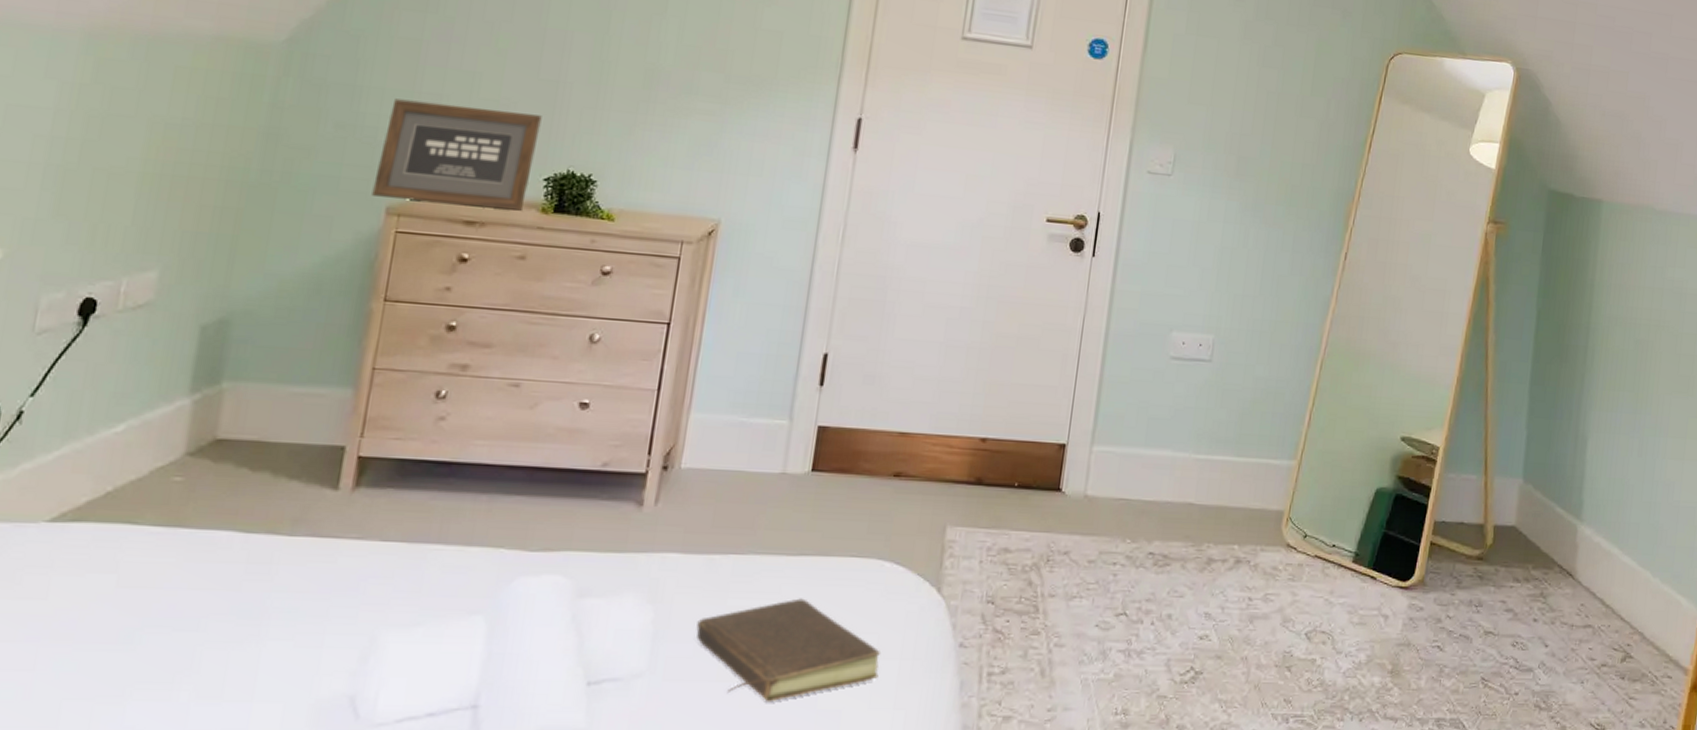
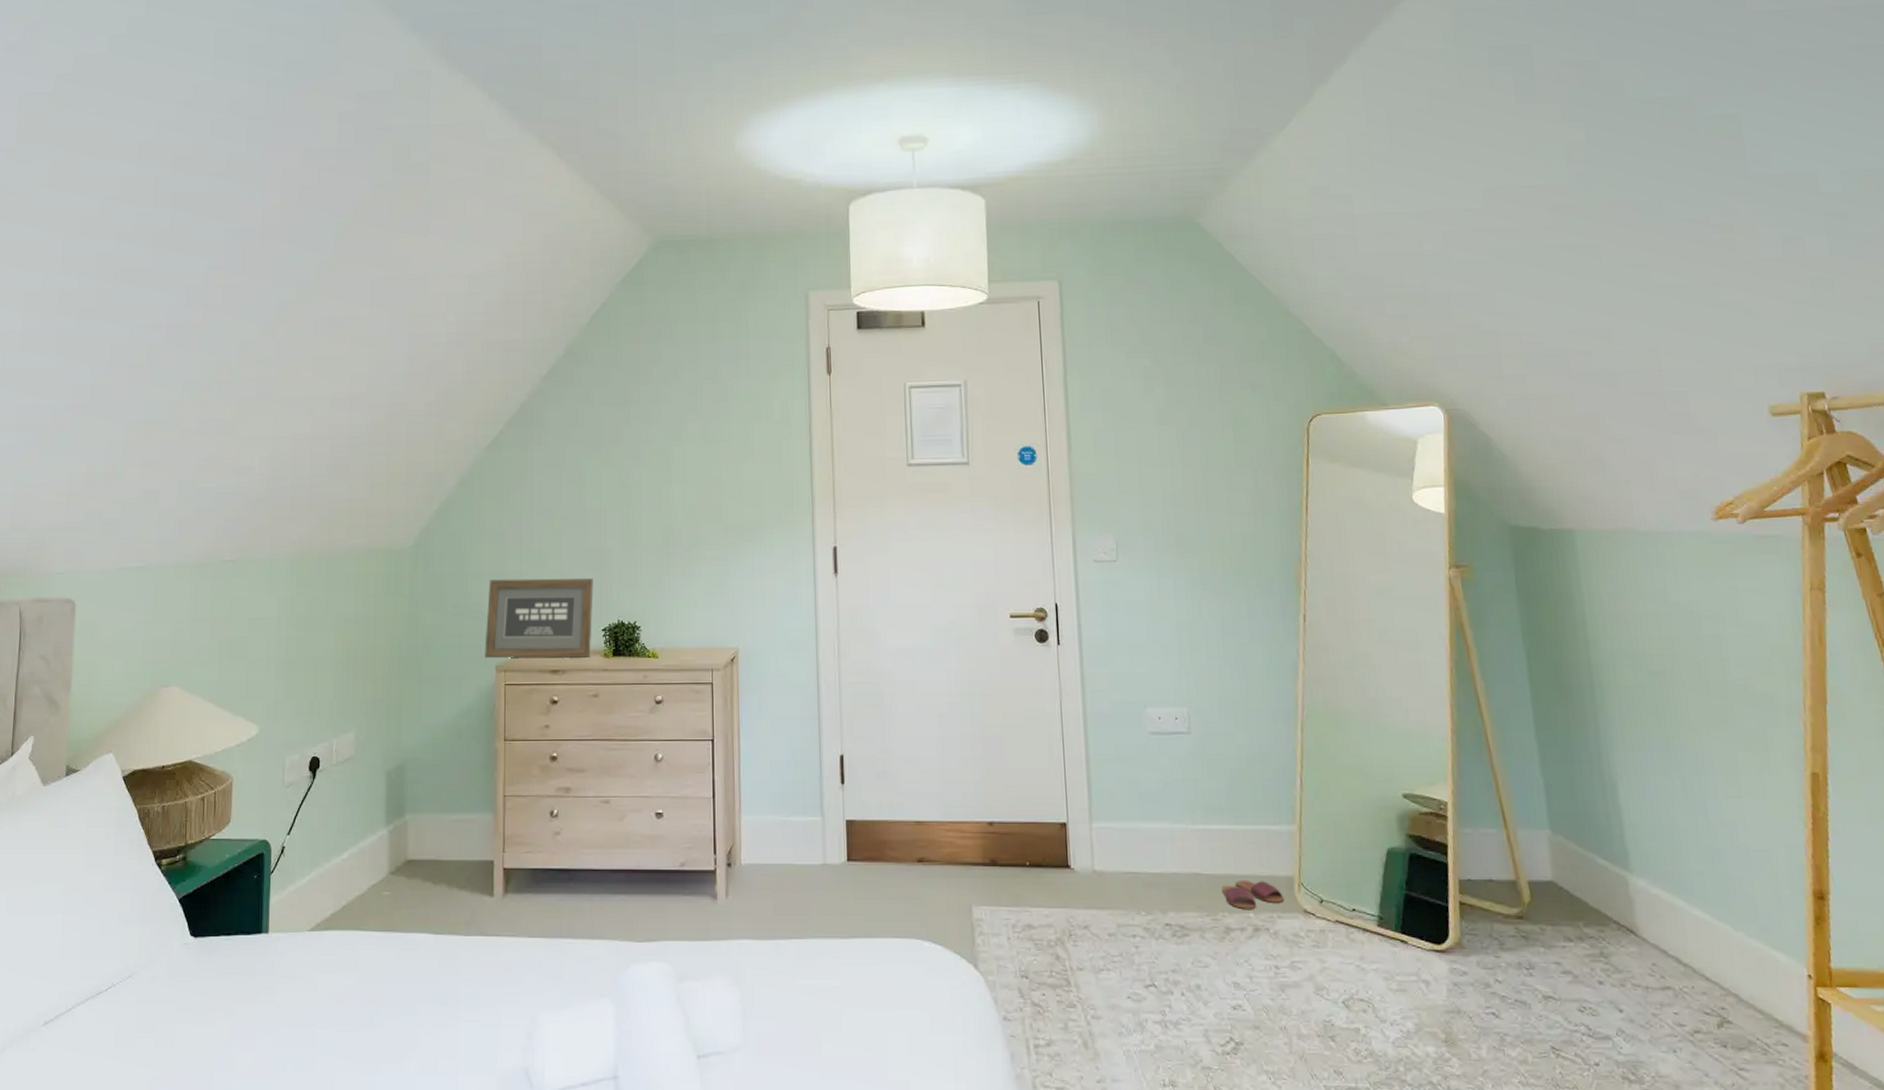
book: present [696,598,882,702] -> none [776,977,936,1074]
slippers: none [1211,511,1270,541] -> present [1221,879,1284,909]

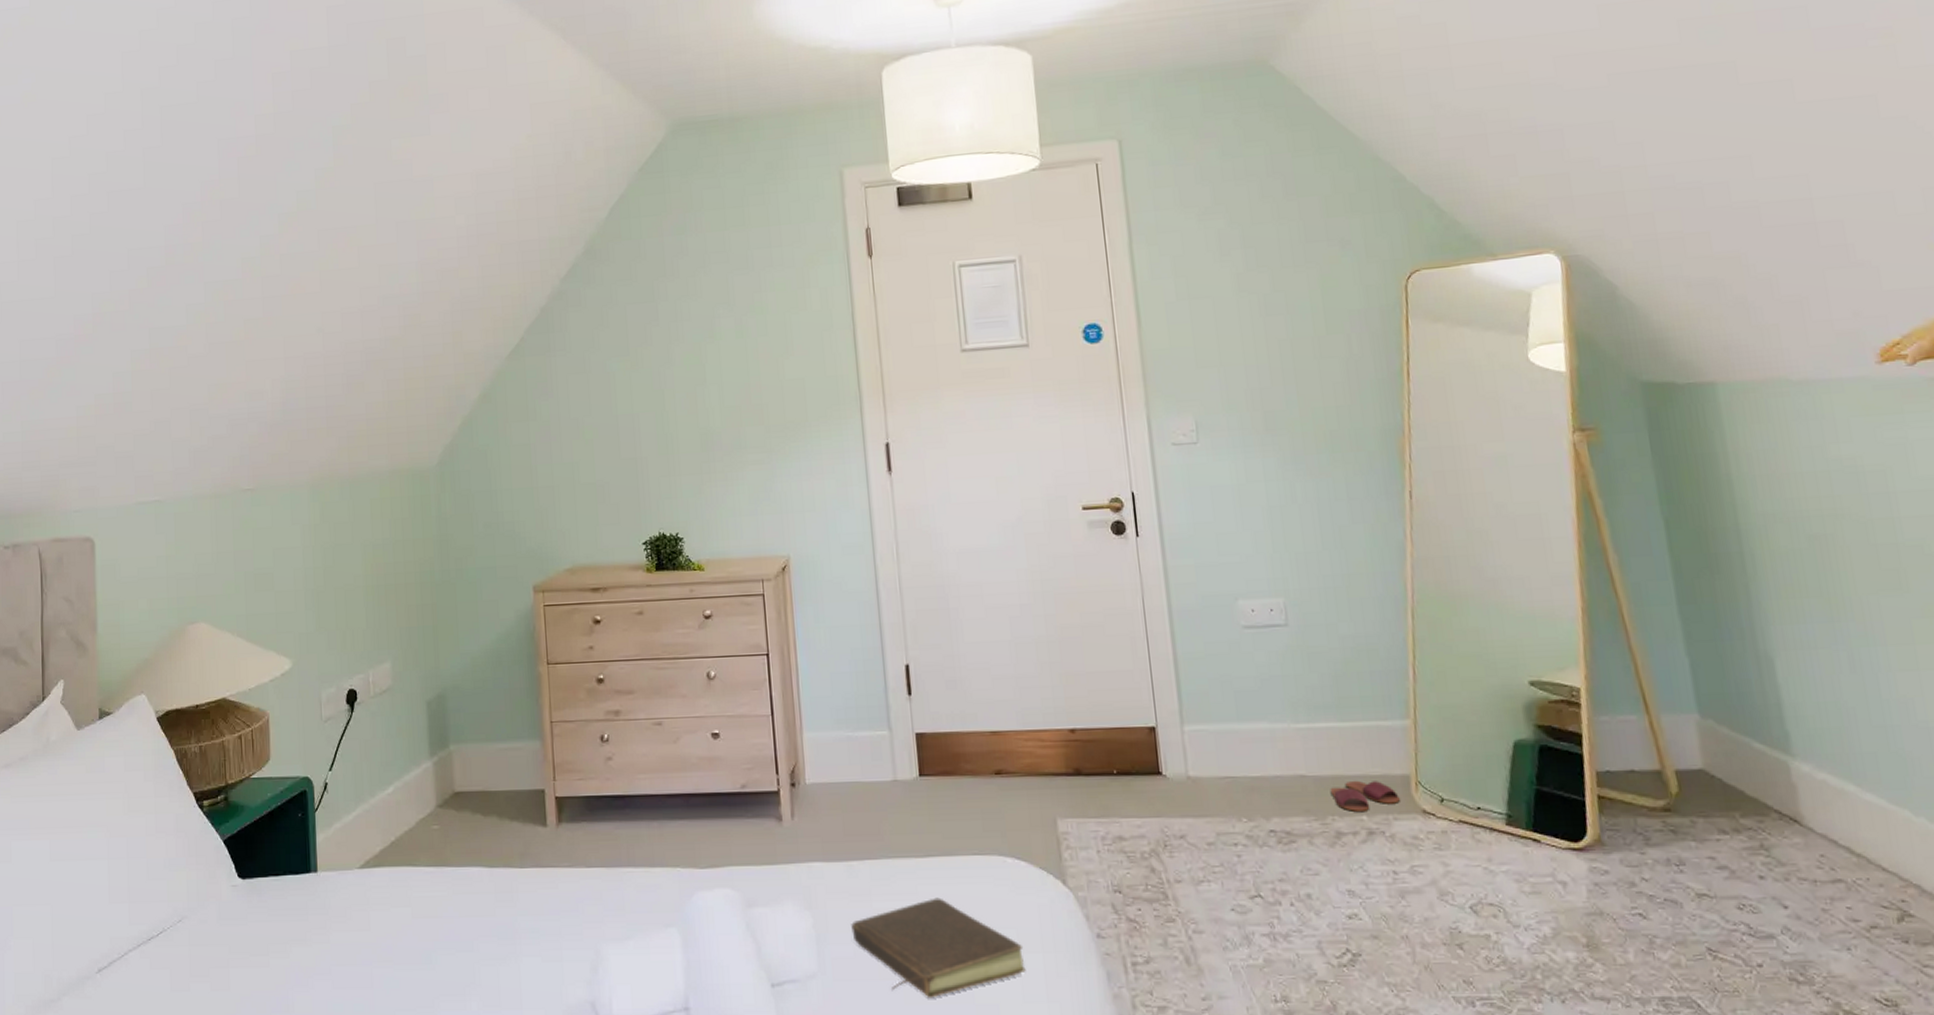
picture frame: present [485,578,593,659] -> none [520,490,632,579]
book: none [776,977,936,1074] -> present [851,897,1026,999]

